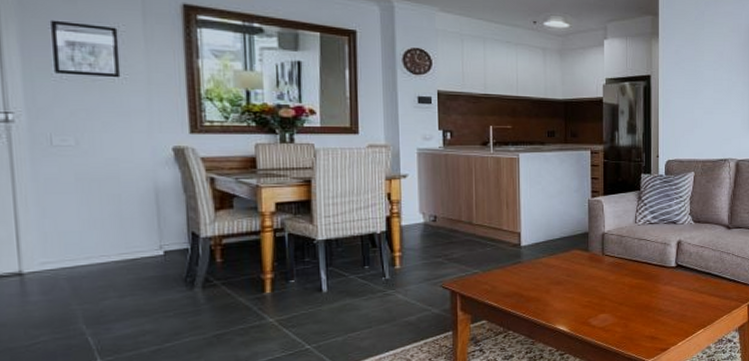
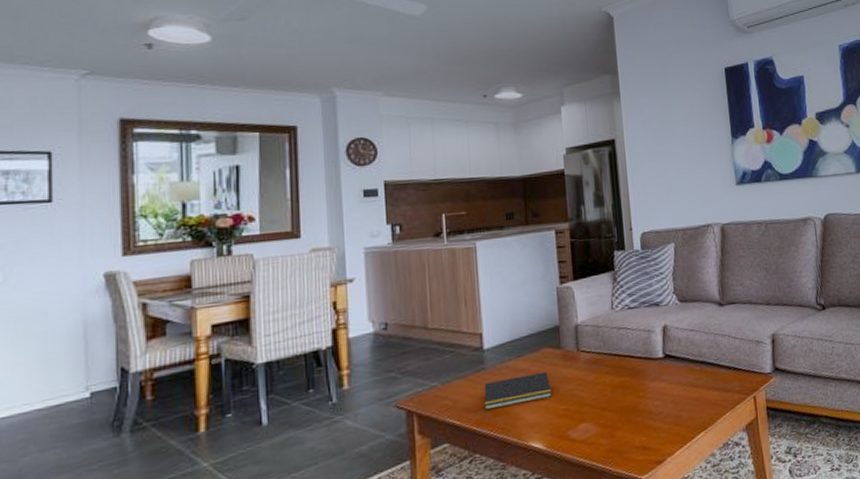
notepad: none [518,270,578,296] -> present [484,372,552,410]

